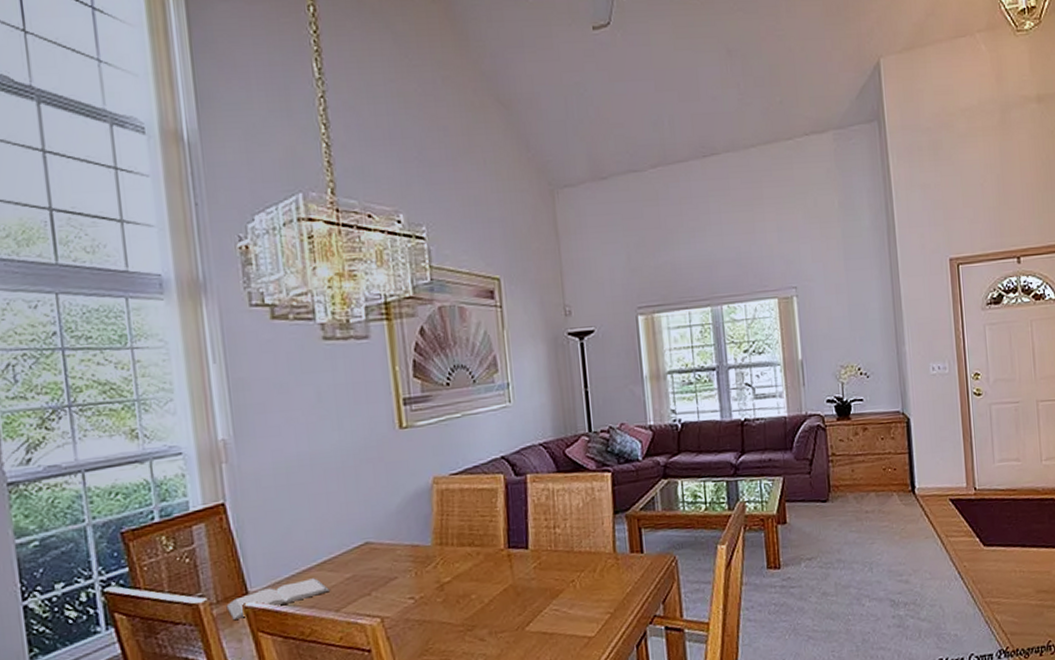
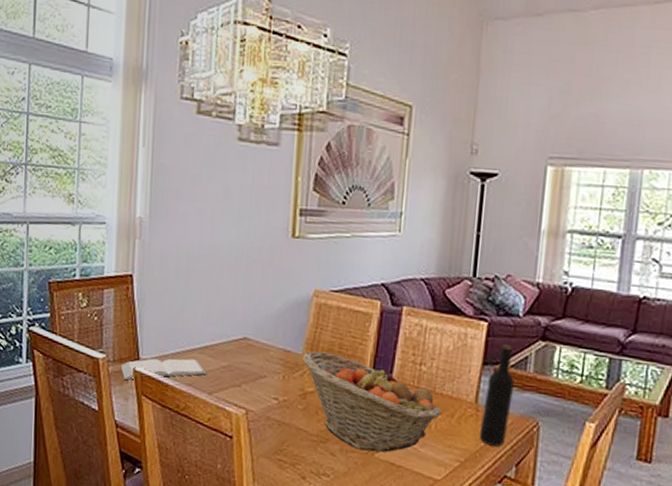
fruit basket: none [432,537,584,628] -> present [302,351,442,453]
wine bottle: none [621,490,648,590] -> present [479,345,515,447]

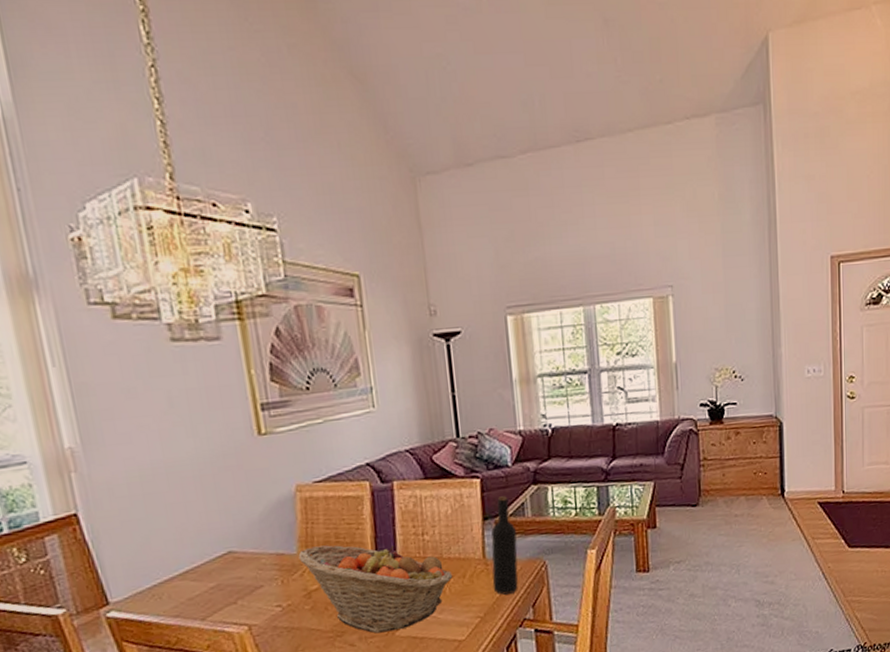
book: present [120,358,208,381] -> none [87,588,195,631]

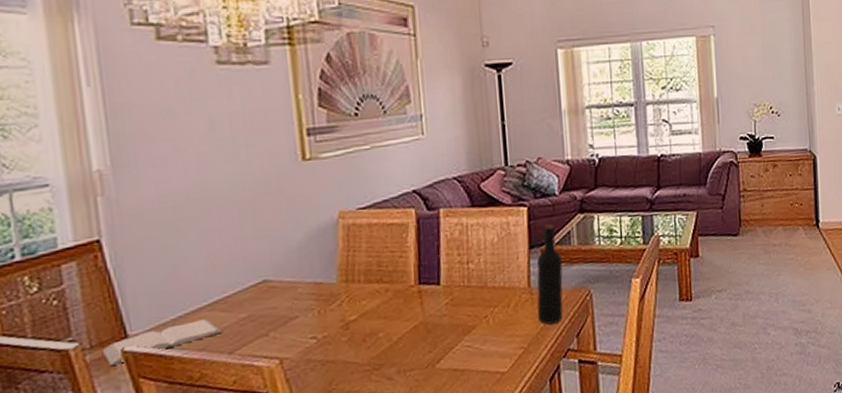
book: none [87,588,195,631] -> present [101,319,224,367]
fruit basket: present [298,545,453,634] -> none [337,273,497,366]

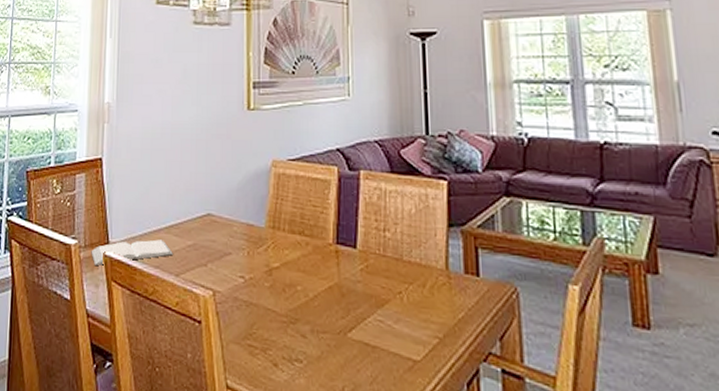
wine bottle: present [536,224,563,325] -> none [455,204,485,318]

